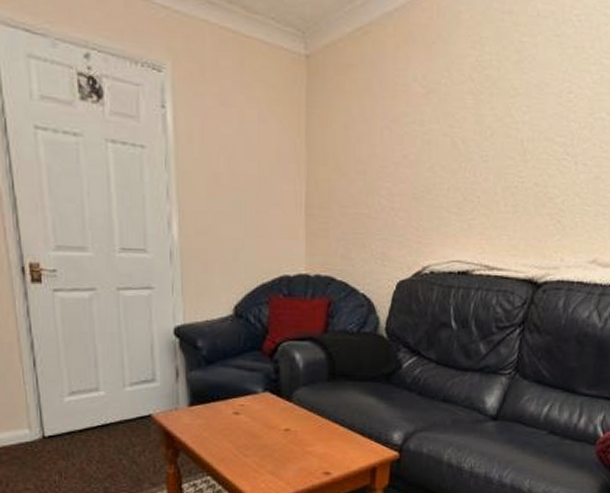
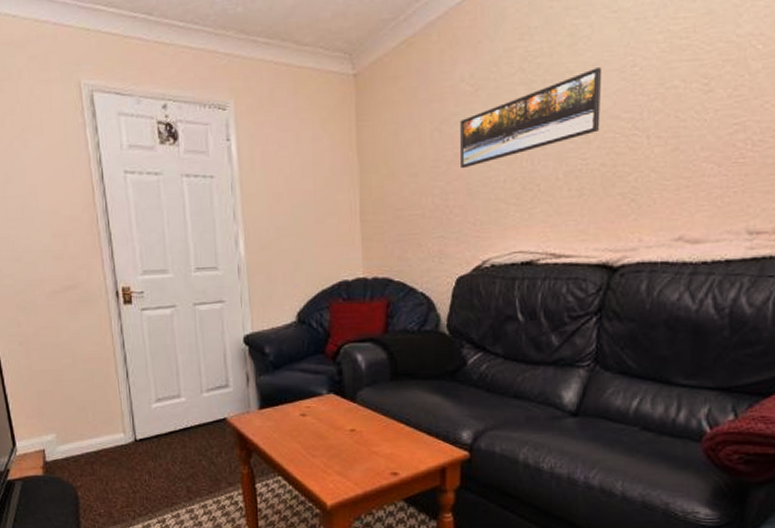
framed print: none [408,87,543,172] -> present [460,66,602,169]

